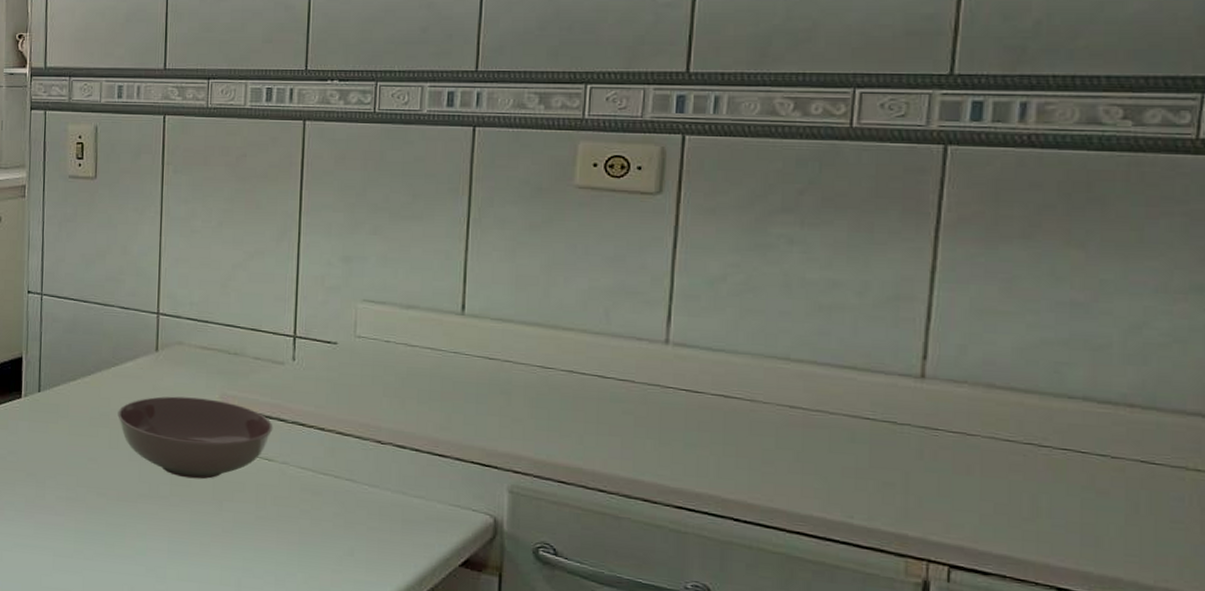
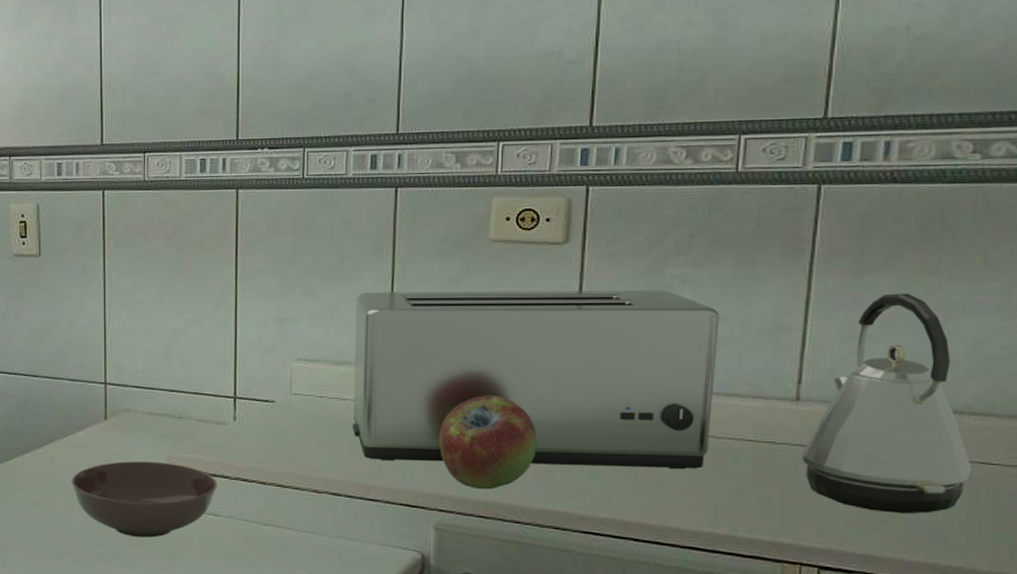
toaster: none [421,234,832,446] -> present [352,290,720,470]
fruit: none [515,350,625,453] -> present [438,395,537,490]
kettle: none [928,267,1131,514] -> present [802,293,973,513]

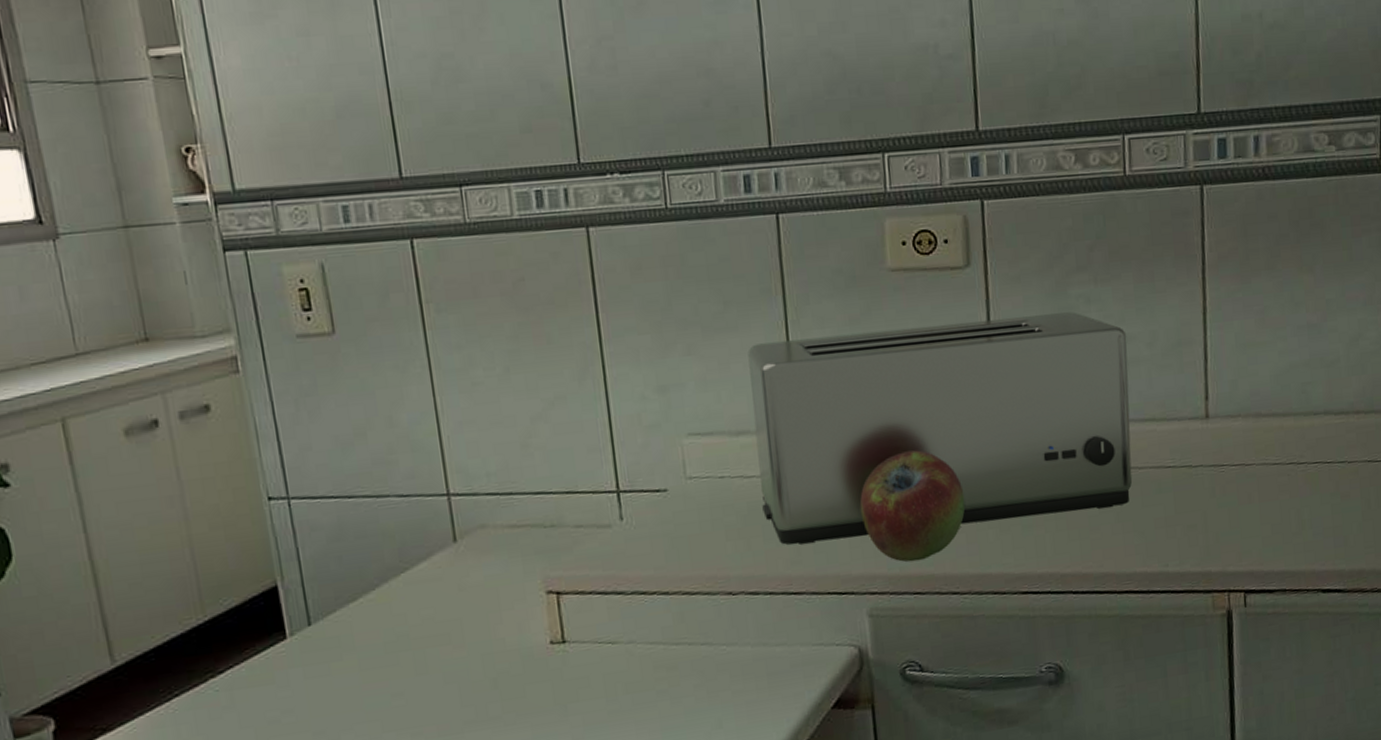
bowl: present [71,461,218,538] -> none [419,585,611,689]
kettle: present [802,293,973,513] -> none [1217,294,1363,525]

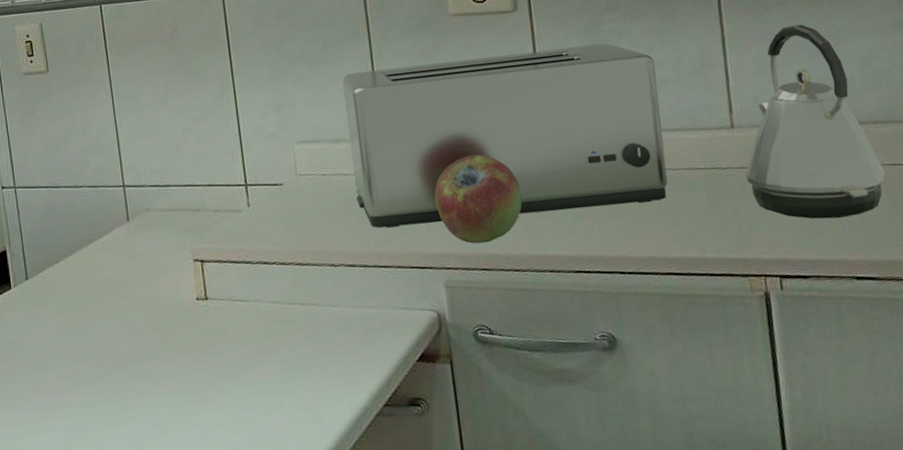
kettle: none [1217,294,1363,525] -> present [745,24,887,219]

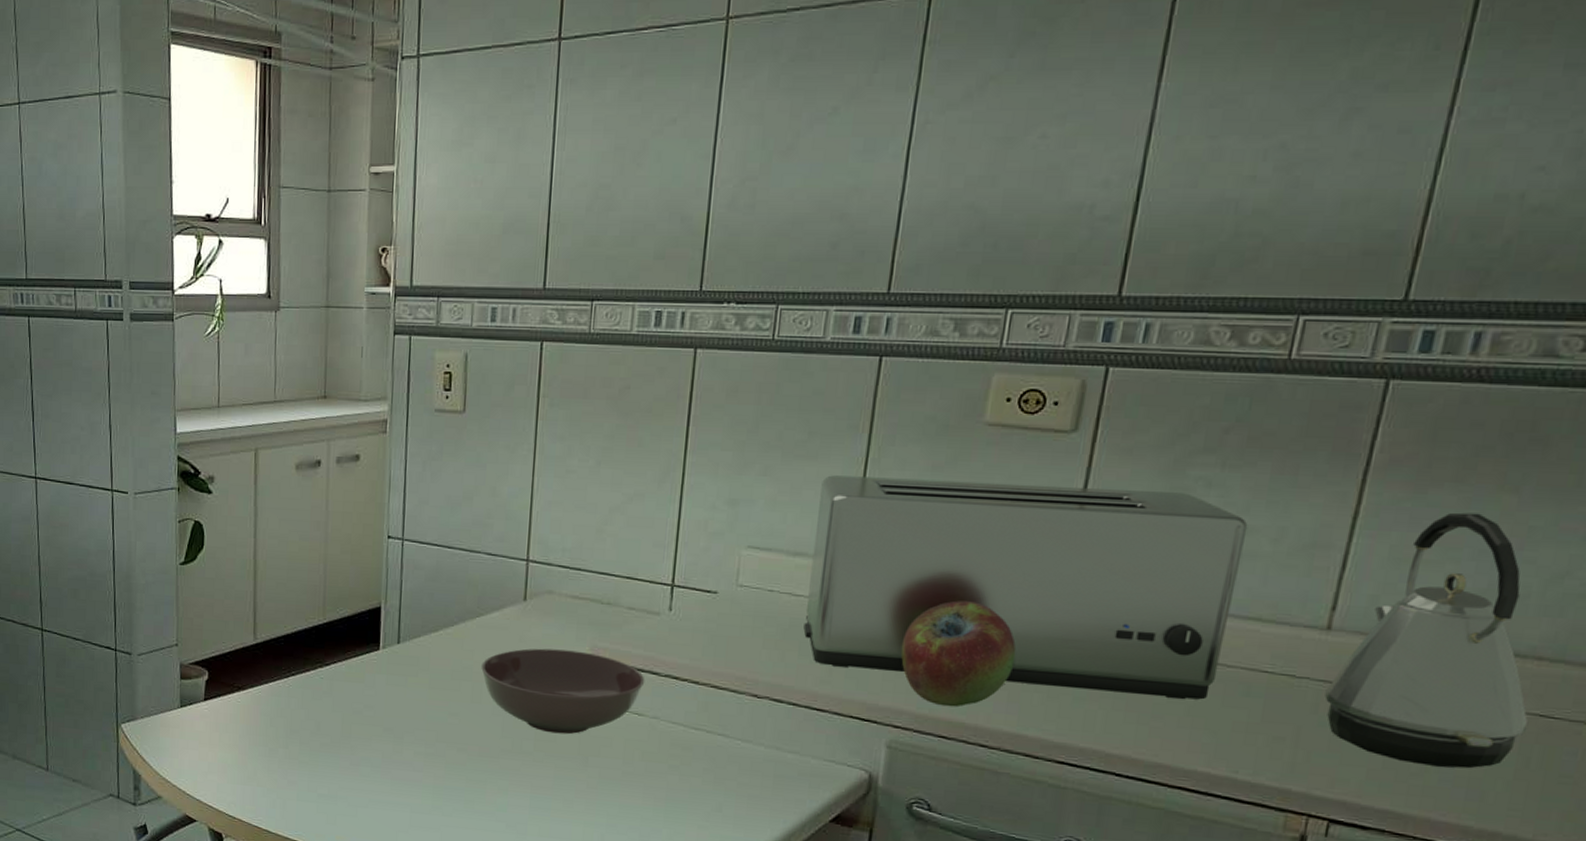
bowl: none [102,255,242,333] -> present [481,648,645,735]

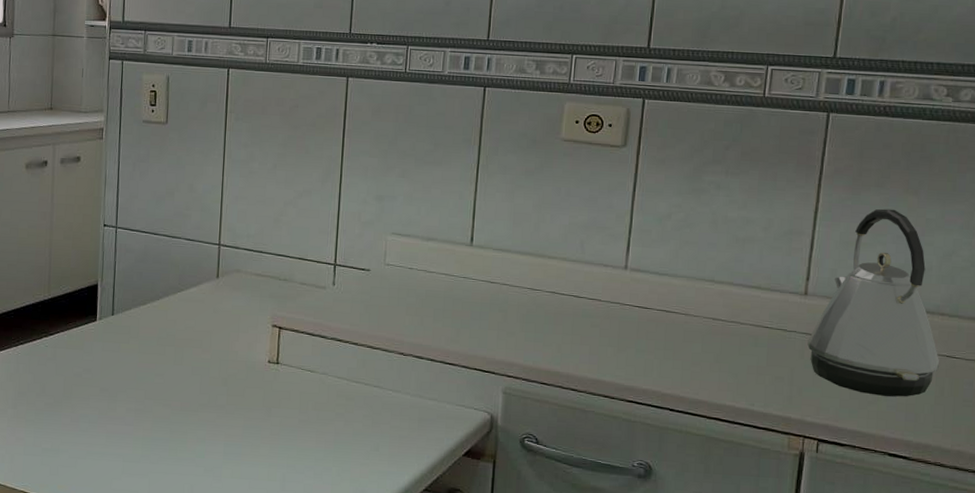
bowl: present [481,648,645,735] -> none [182,317,316,390]
toaster: present [803,475,1248,700] -> none [436,177,747,350]
fruit: present [900,600,1016,707] -> none [510,275,594,360]

